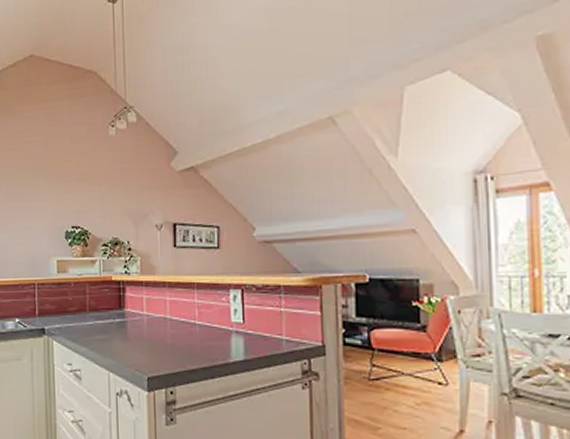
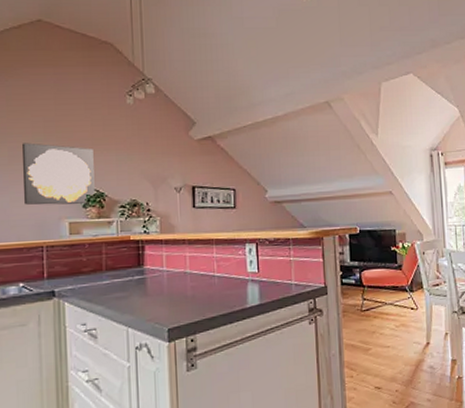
wall art: none [18,180,80,243] -> present [23,143,95,205]

